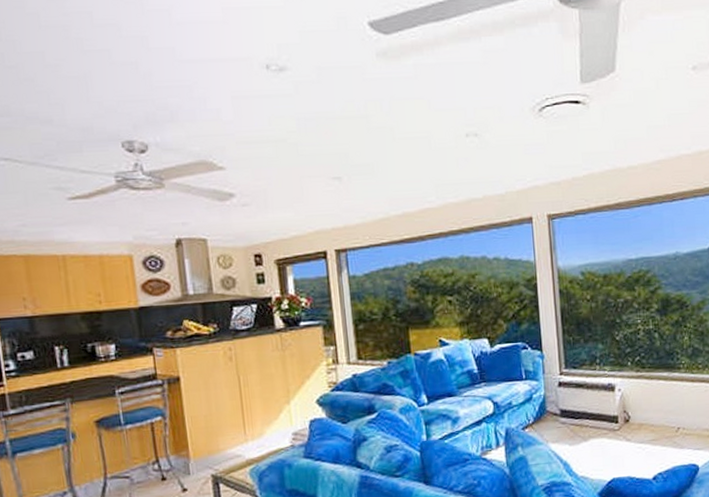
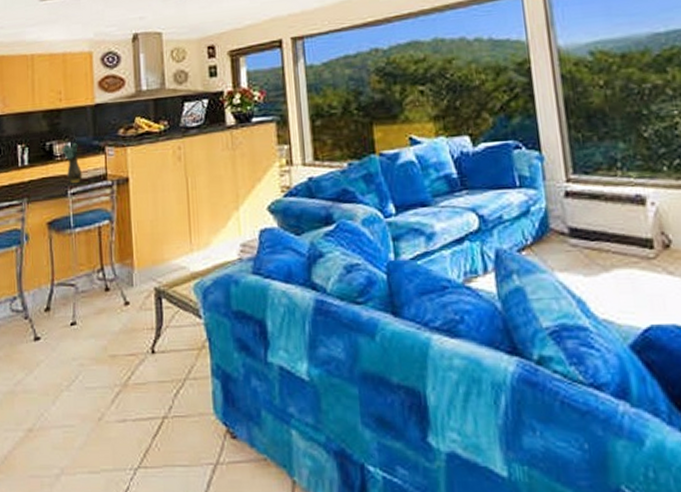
vase: none [105,344,131,384] -> present [61,142,83,184]

